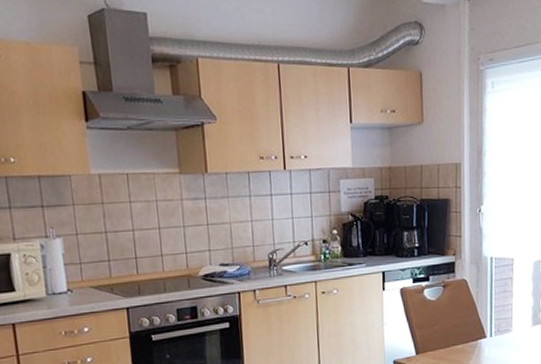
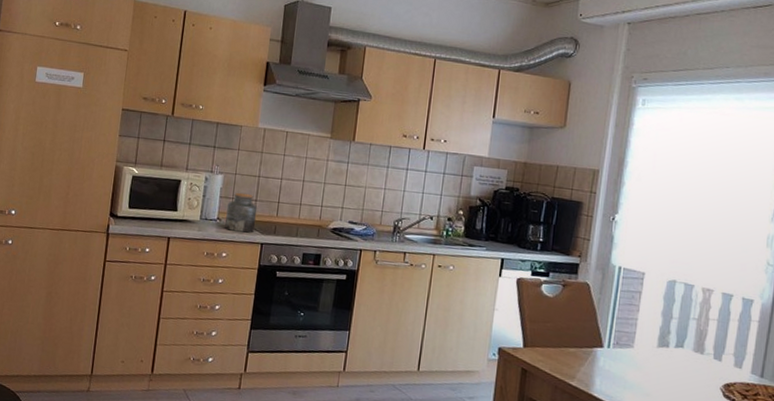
jar: none [76,254,116,301] -> present [225,192,258,233]

